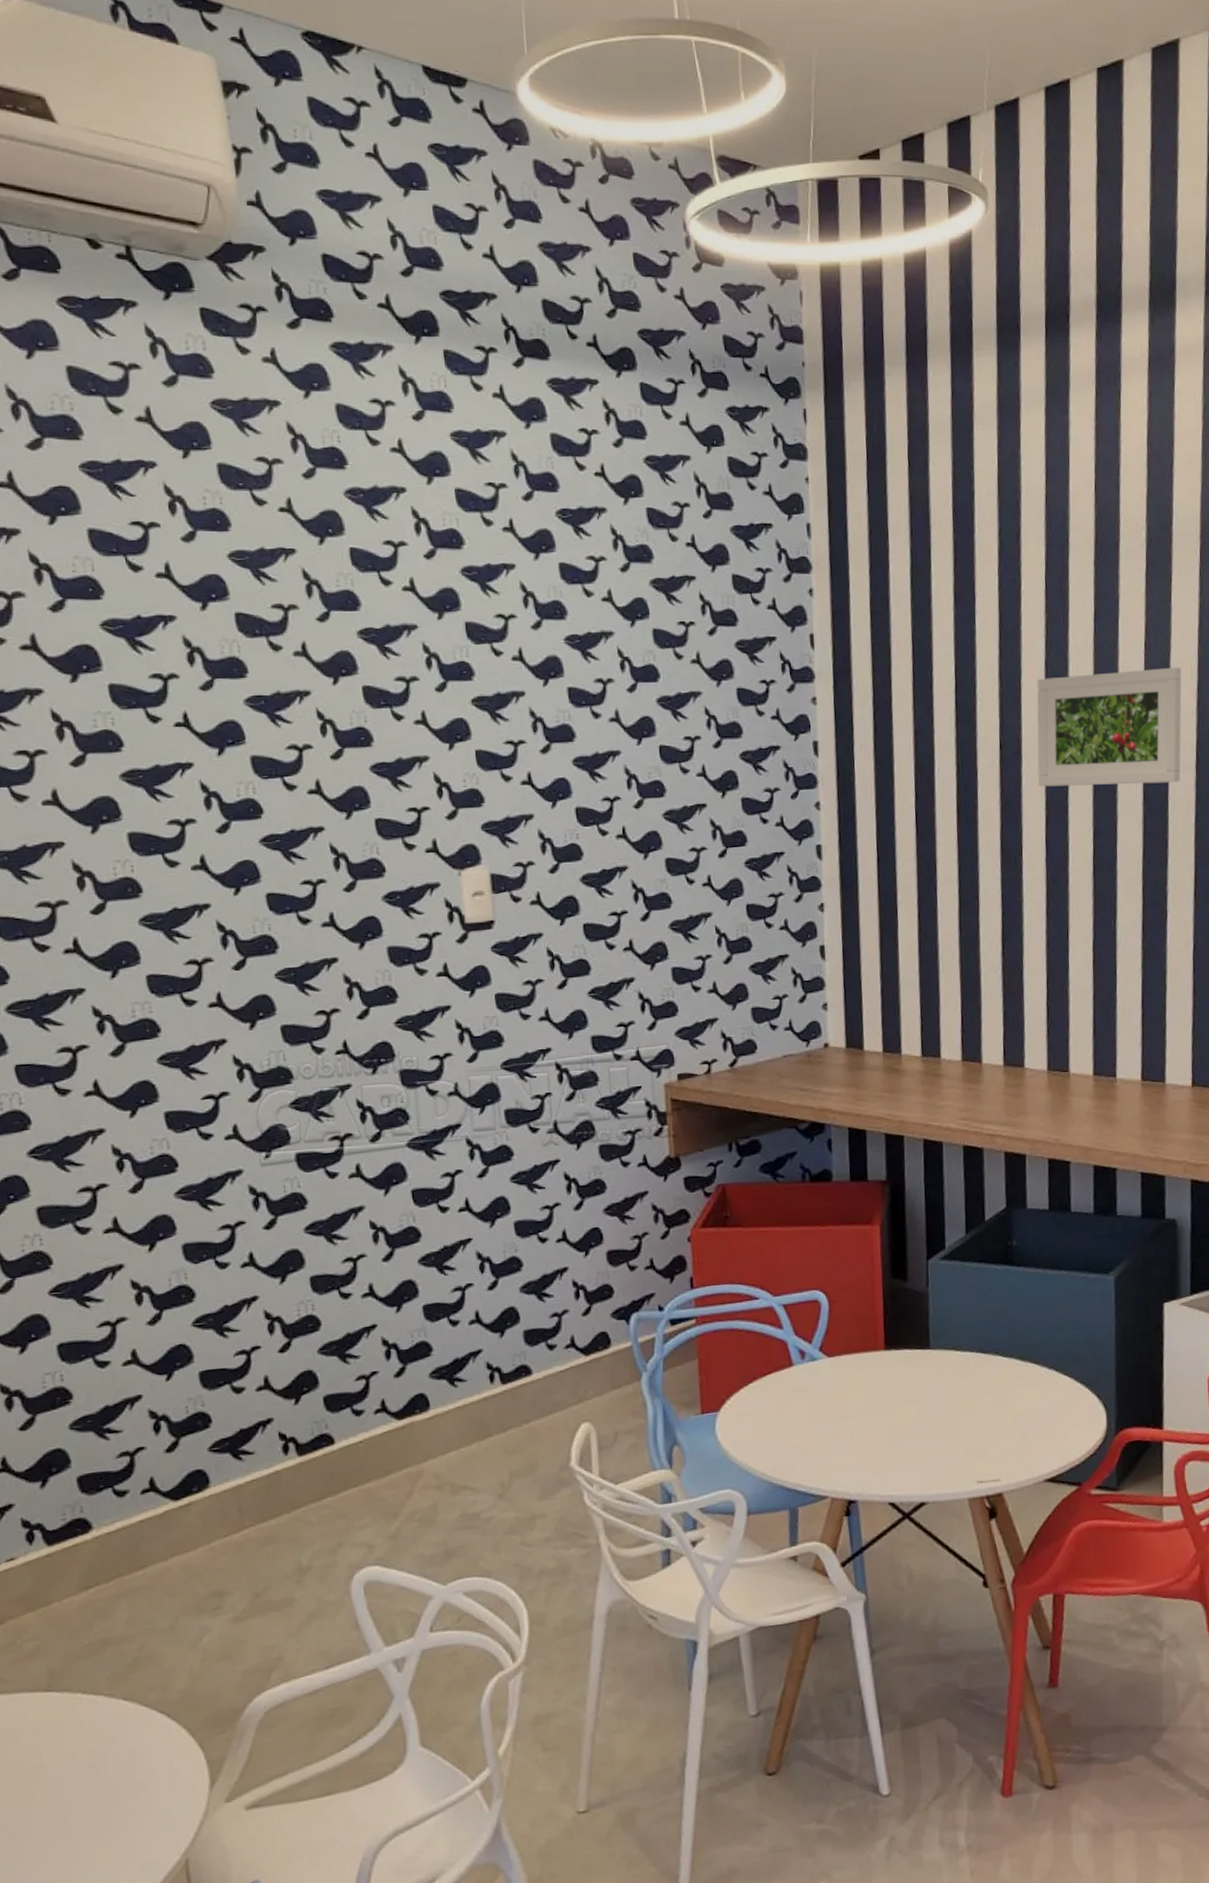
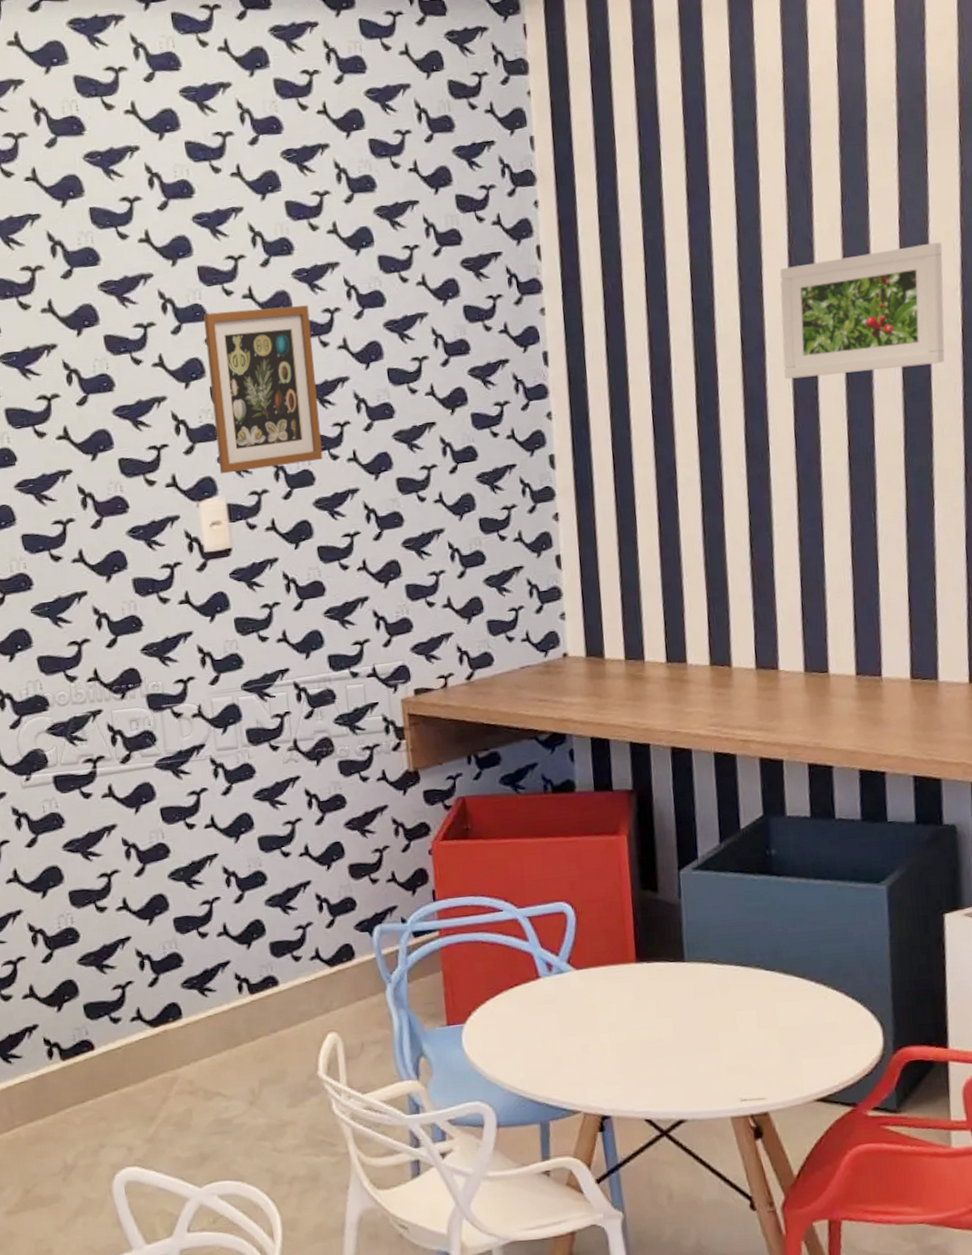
picture frame: none [470,672,592,843] -> present [203,305,323,474]

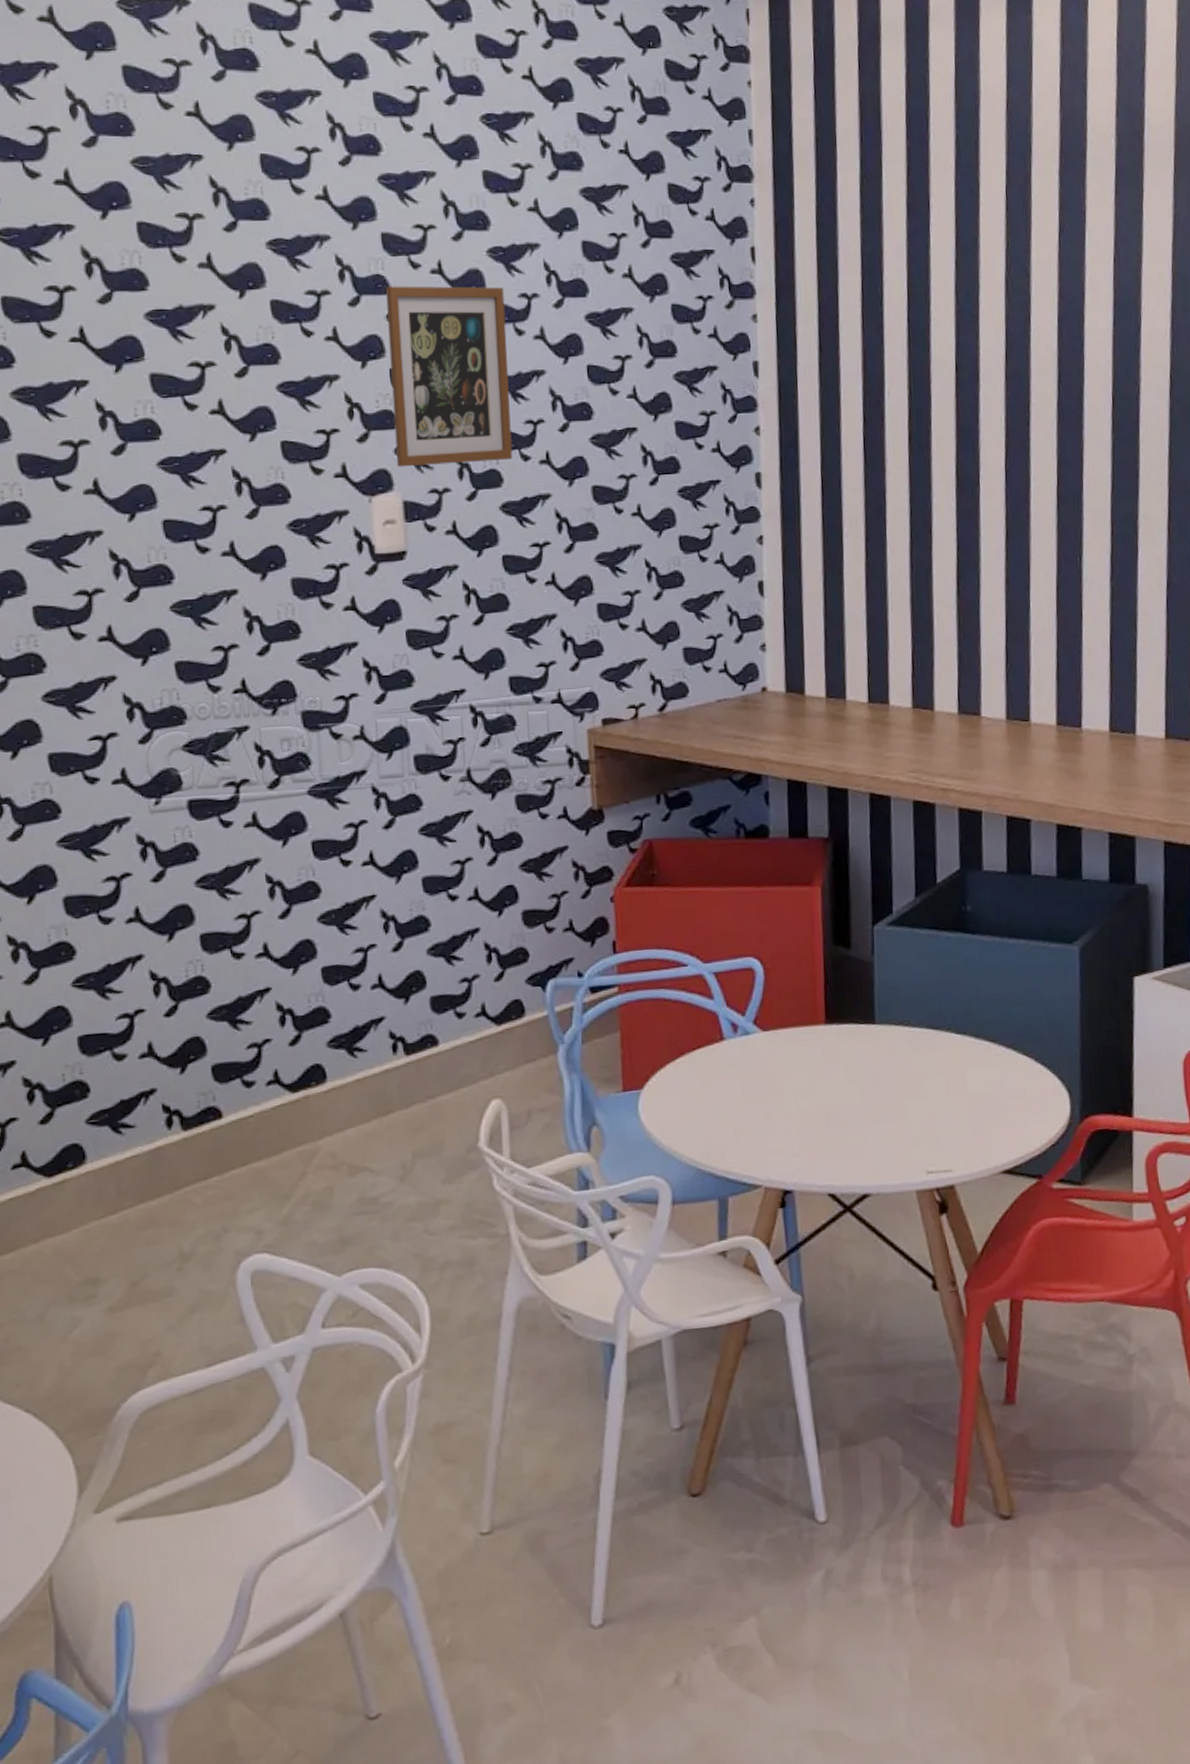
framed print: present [779,242,945,380] -> none [996,284,1154,412]

